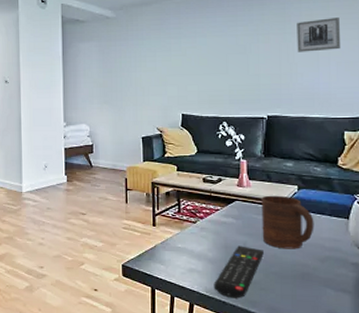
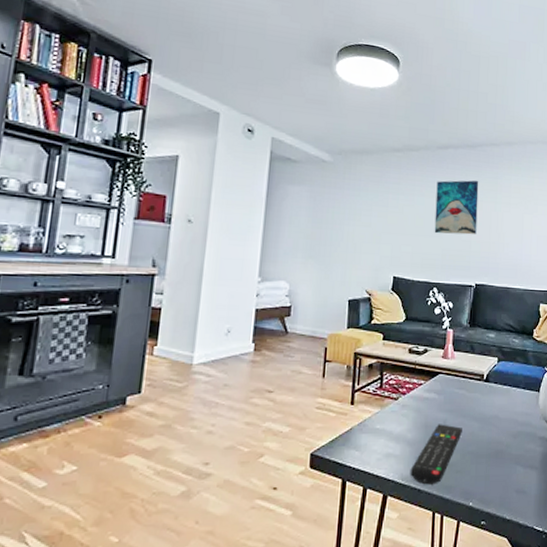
wall art: none [218,14,265,71] -> present [434,180,479,235]
cup: present [261,195,314,249] -> none [462,368,510,426]
wall art: present [297,17,341,52] -> none [505,192,542,224]

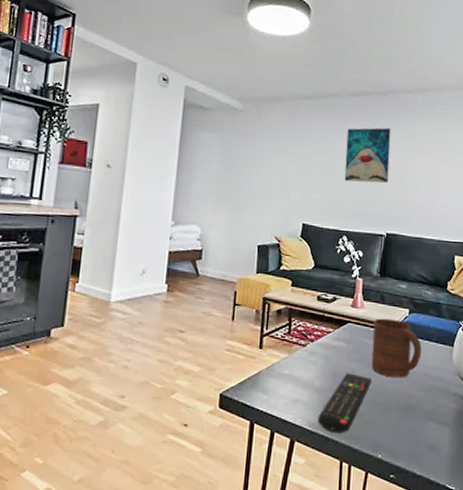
cup: none [462,368,510,426] -> present [371,318,422,378]

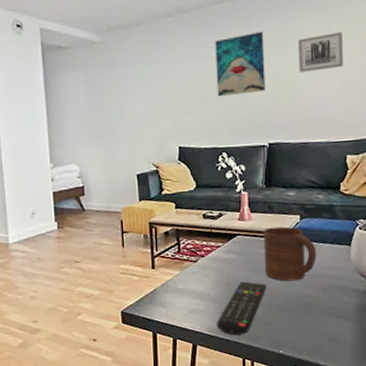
wall art: none [419,141,458,173] -> present [298,32,344,73]

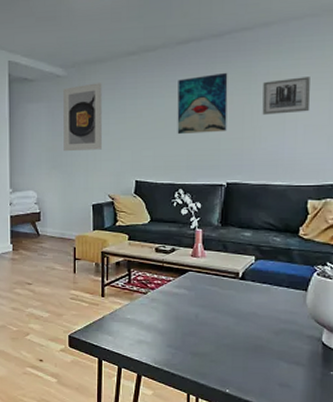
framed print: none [99,47,143,121] -> present [63,83,102,152]
remote control: present [216,281,266,336] -> none [162,317,216,370]
cup: present [263,226,317,281] -> none [215,266,271,322]

